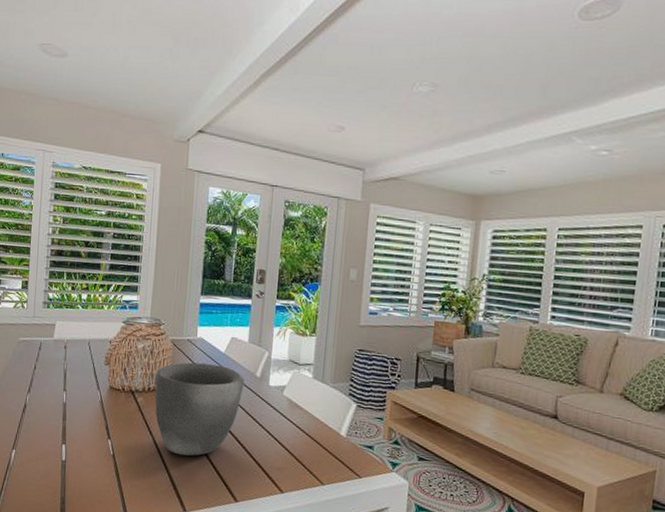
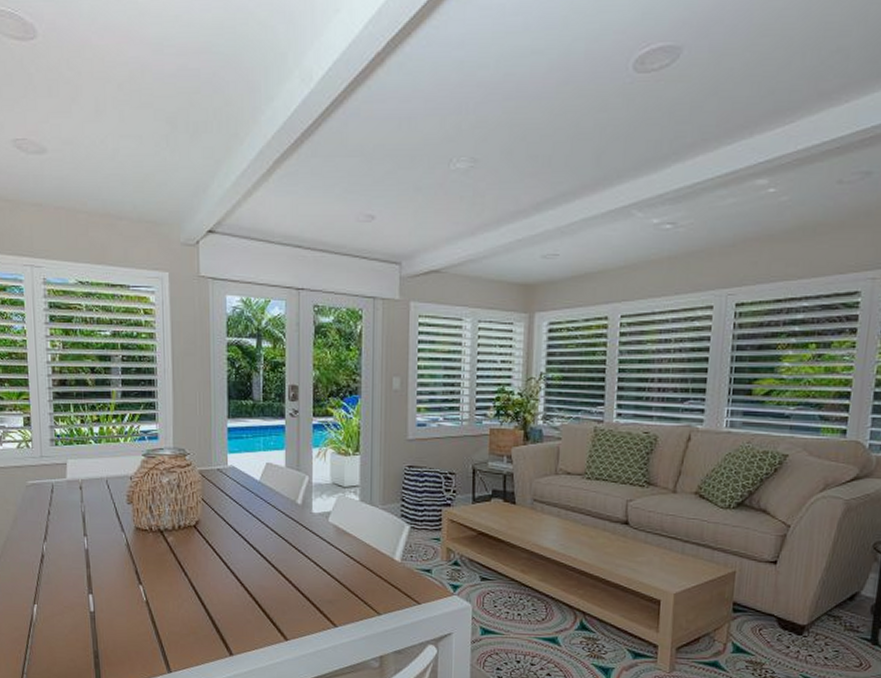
bowl: present [154,362,244,456] -> none [184,494,284,596]

